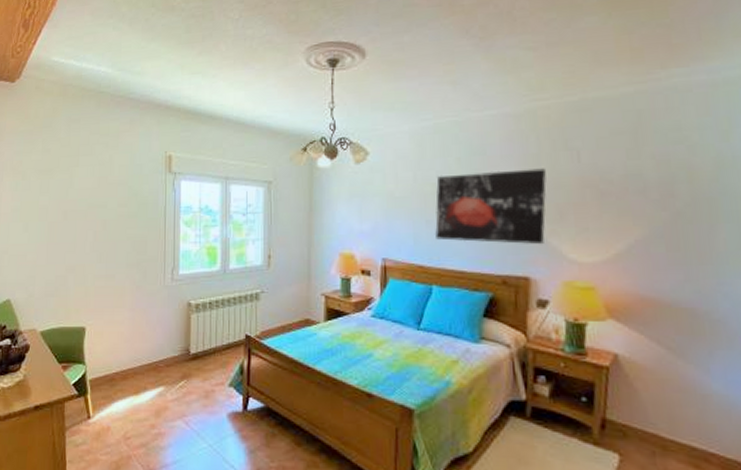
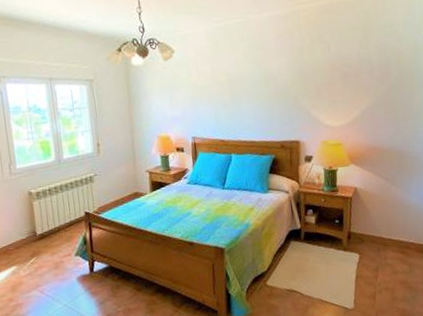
wall art: present [435,168,547,245] -> none [229,58,308,119]

